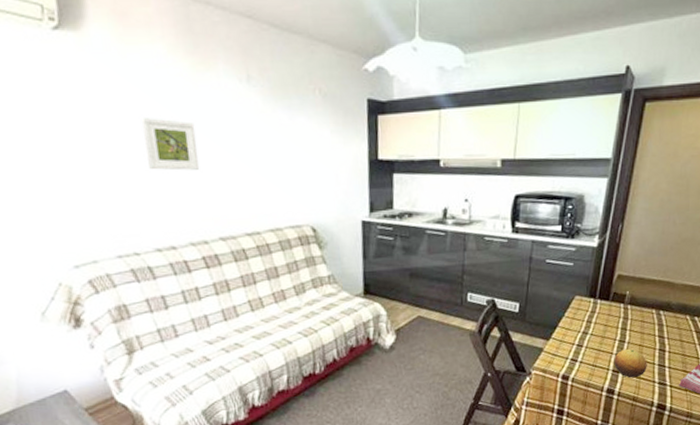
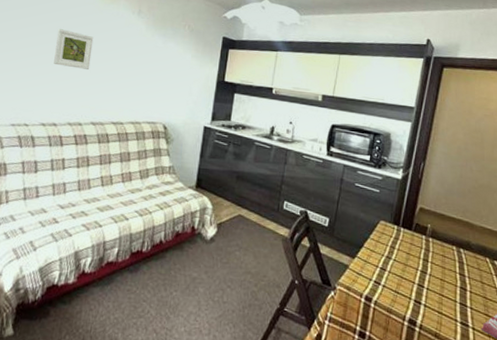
fruit: present [614,348,647,378] -> none [416,280,449,313]

